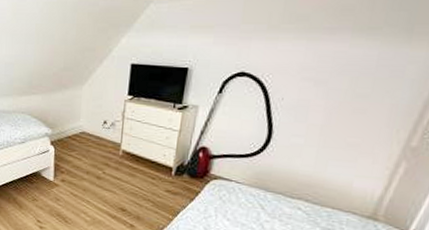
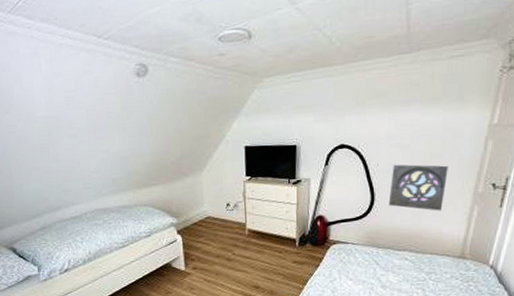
wall ornament: none [288,101,375,161] -> present [388,164,448,211]

